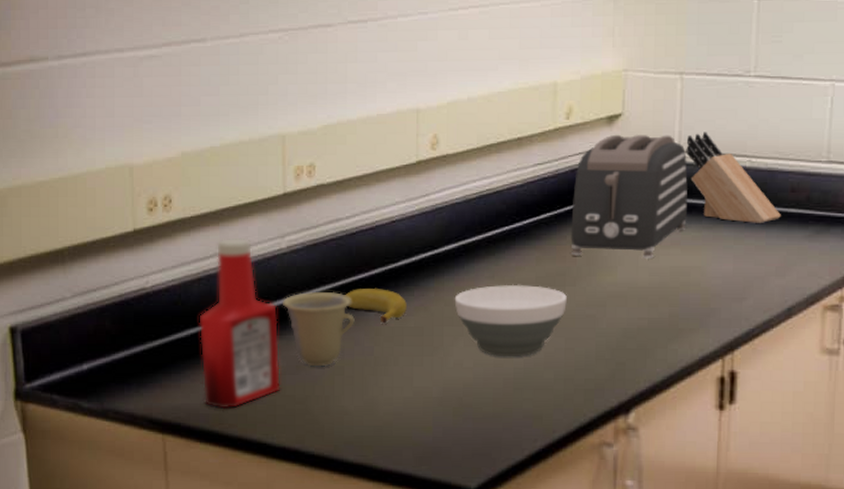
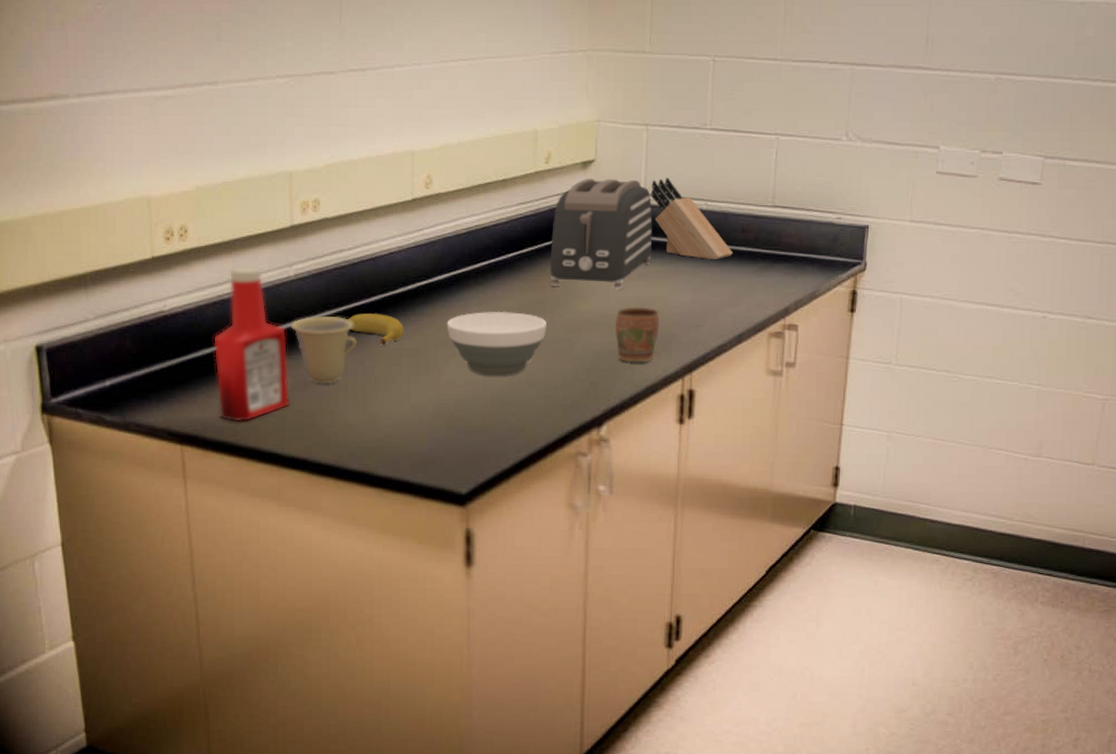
mug: none [645,278,697,341] -> present [615,307,660,363]

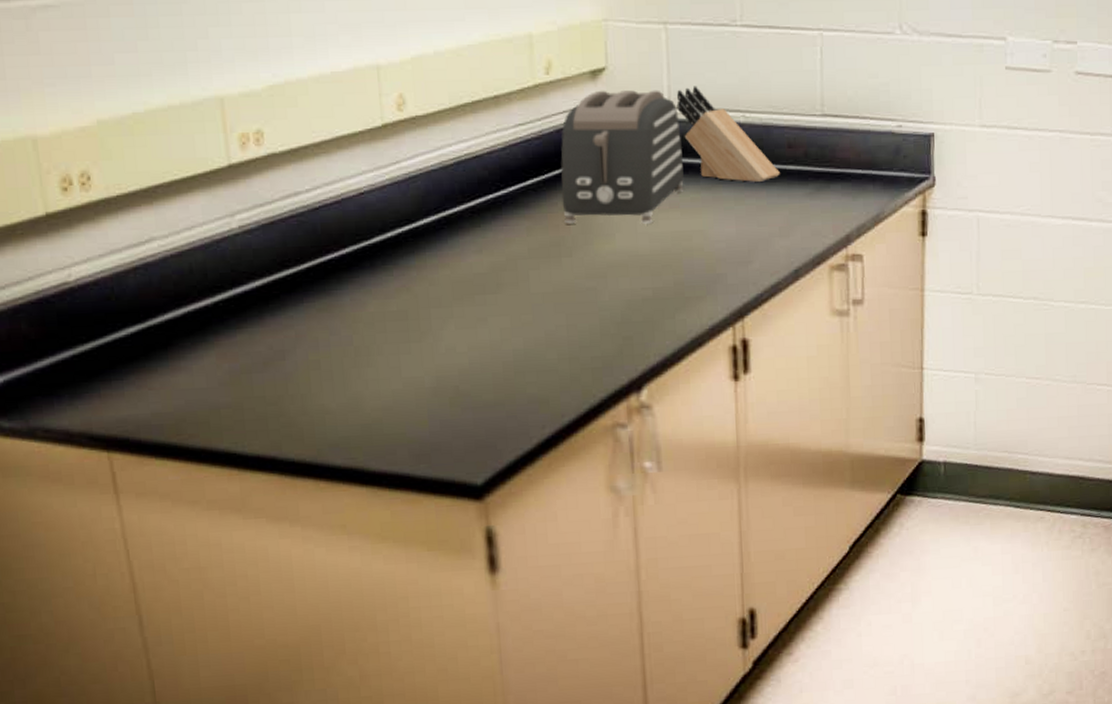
ketchup bottle: present [214,265,290,422] -> none [139,218,248,418]
cup: present [290,316,357,384] -> none [238,276,328,363]
banana: present [347,313,404,346] -> none [312,269,386,309]
bowl: present [446,311,547,377] -> none [439,257,564,339]
mug: present [615,307,660,363] -> none [647,243,701,311]

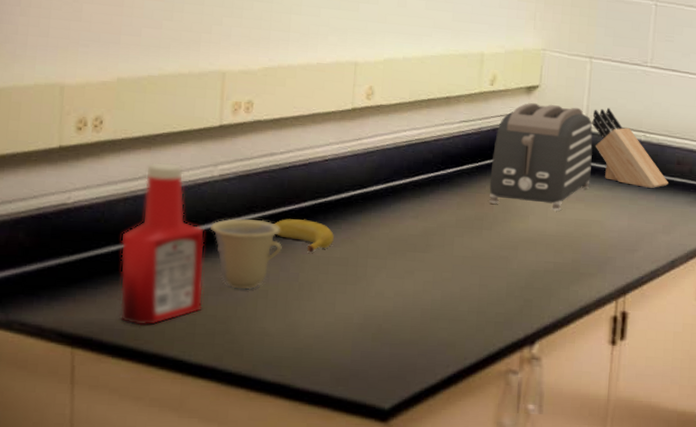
ketchup bottle: none [139,218,248,418] -> present [120,161,205,326]
cup: none [238,276,328,363] -> present [209,219,282,289]
banana: none [312,269,386,309] -> present [273,219,334,253]

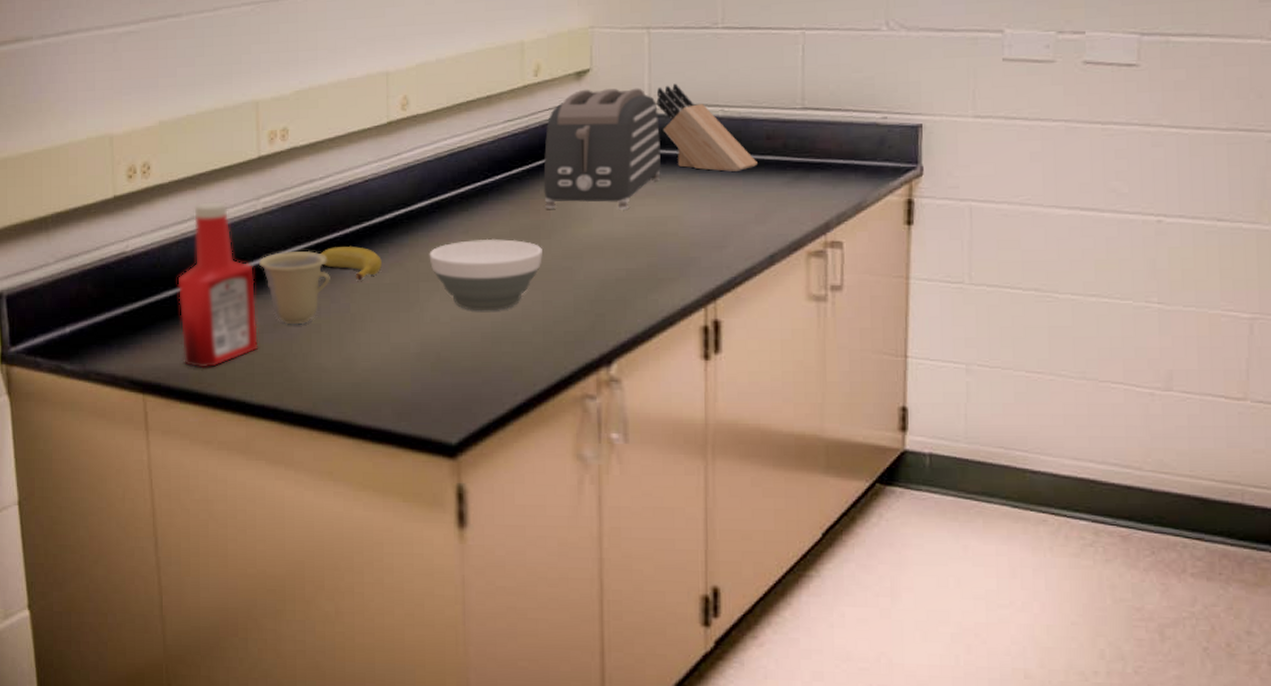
bowl: none [379,224,483,290] -> present [429,238,542,311]

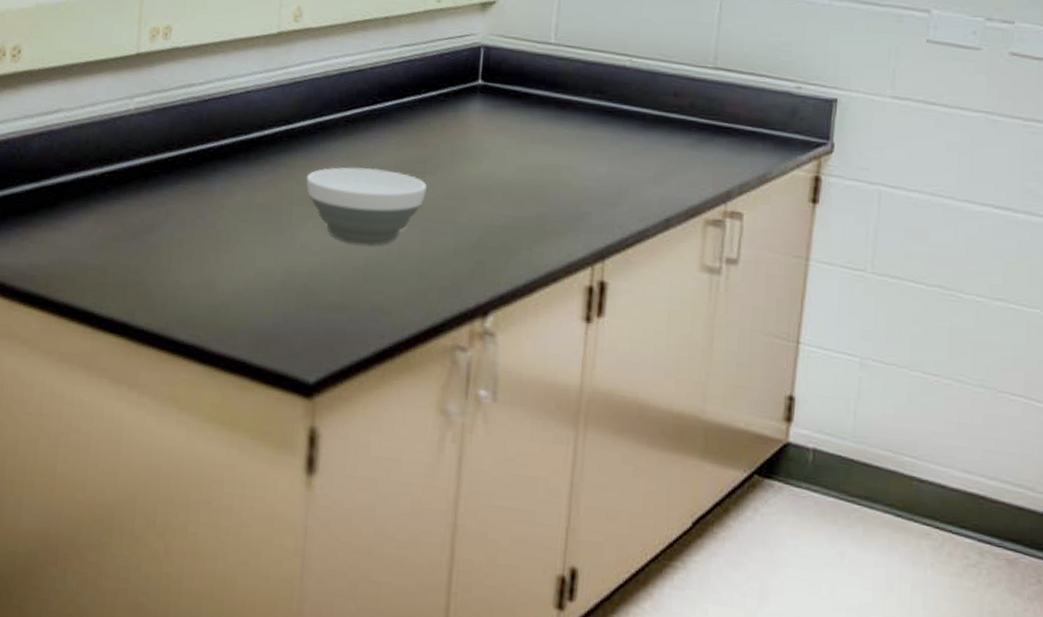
ketchup bottle: present [177,200,259,368] -> none [32,93,119,273]
cup: present [258,251,330,325] -> none [124,157,199,236]
banana: present [319,245,382,281] -> none [190,158,256,197]
toaster: present [543,88,661,210] -> none [434,21,563,153]
knife block: present [656,83,758,171] -> none [562,26,662,126]

